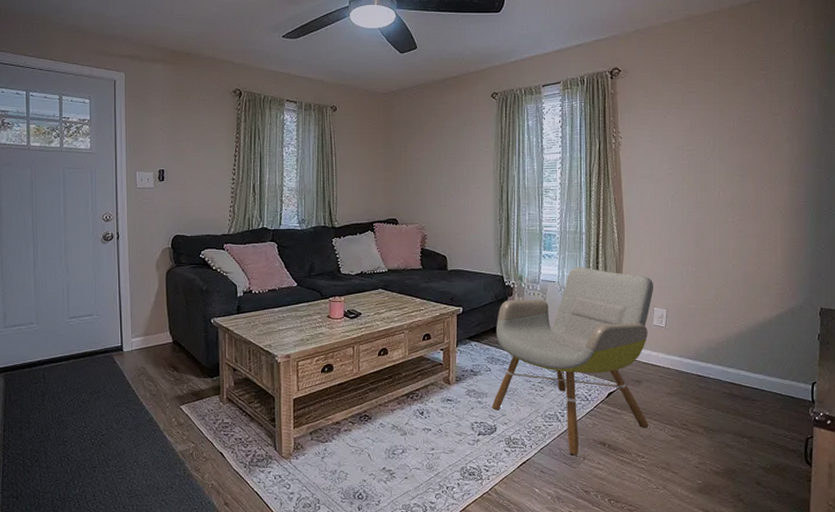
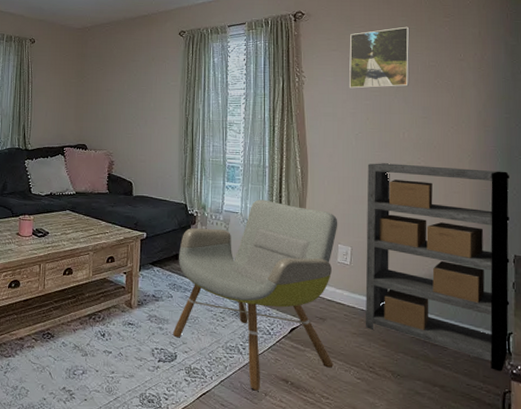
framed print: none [666,81,727,148] -> present [349,26,410,89]
shelving unit: none [680,223,818,419] -> present [365,163,510,372]

